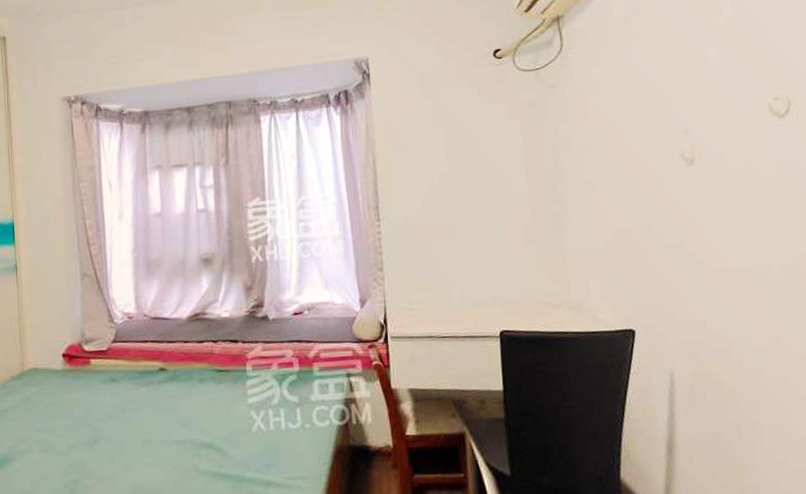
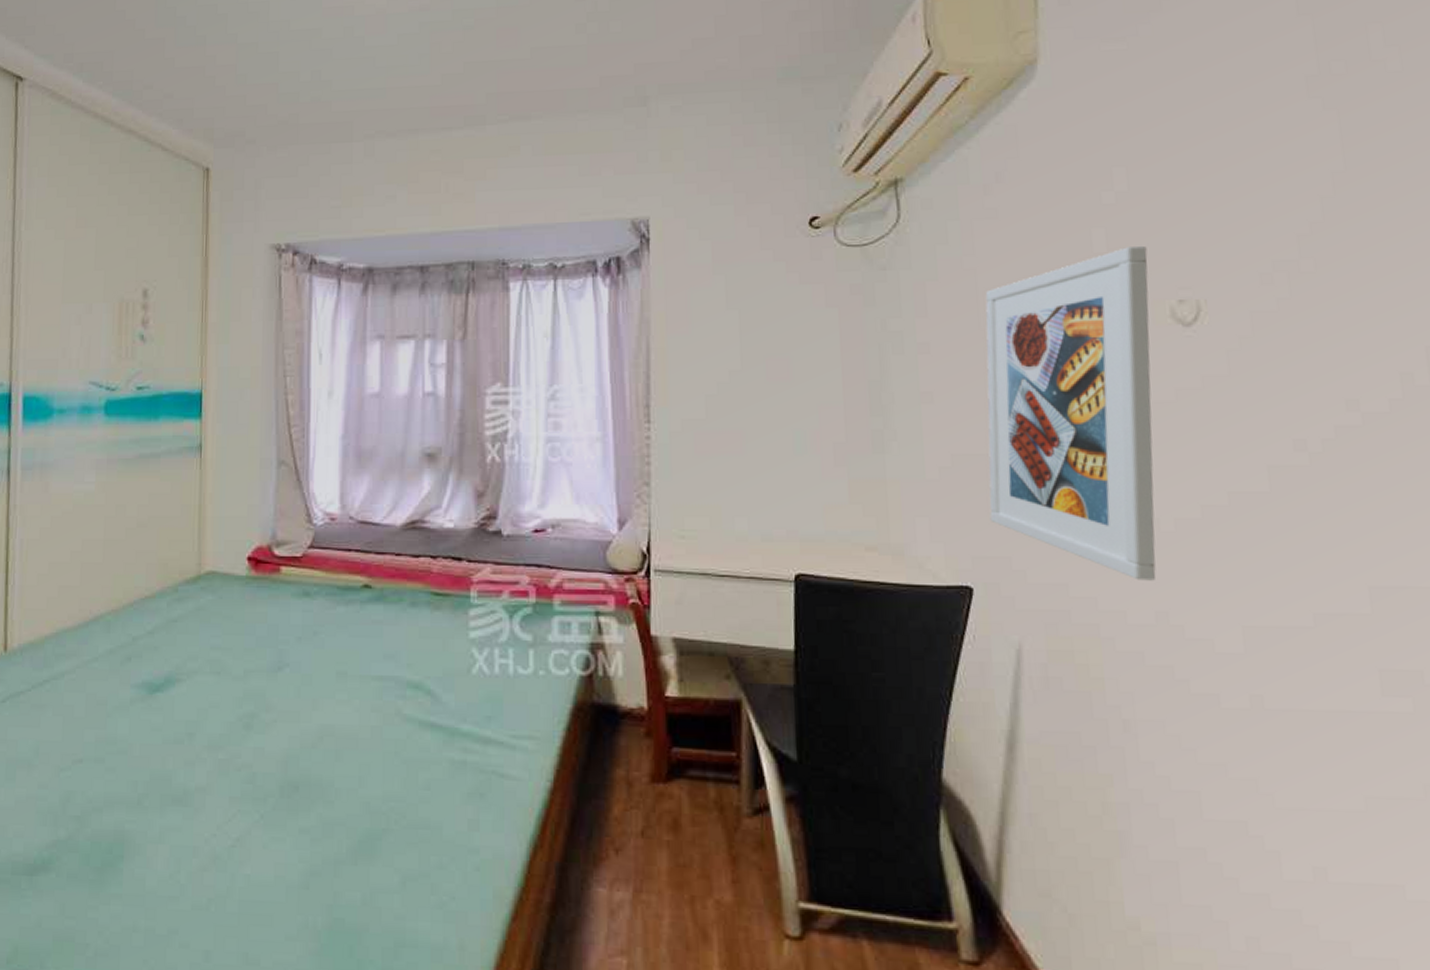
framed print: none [631,57,769,314] -> present [985,245,1156,581]

